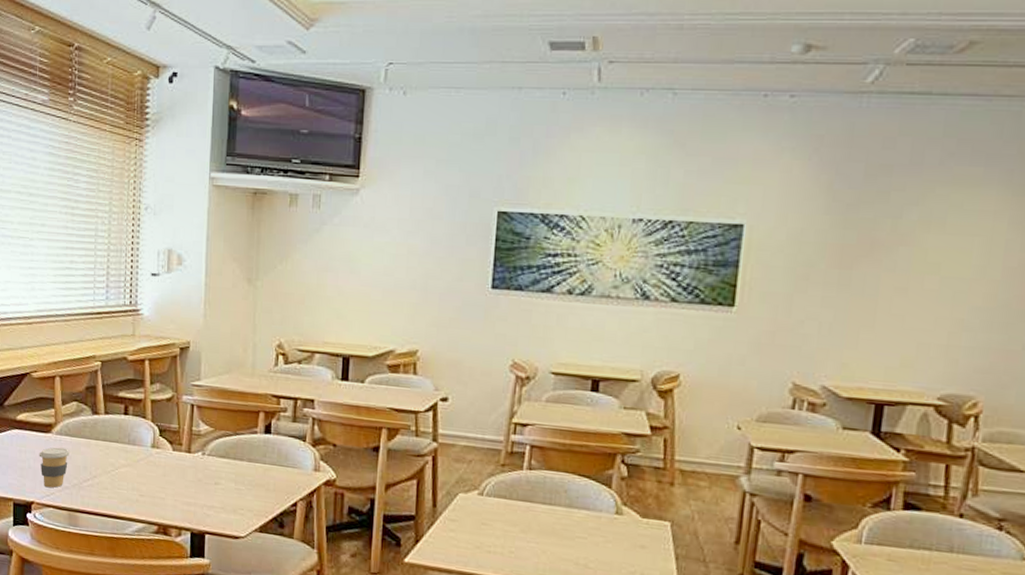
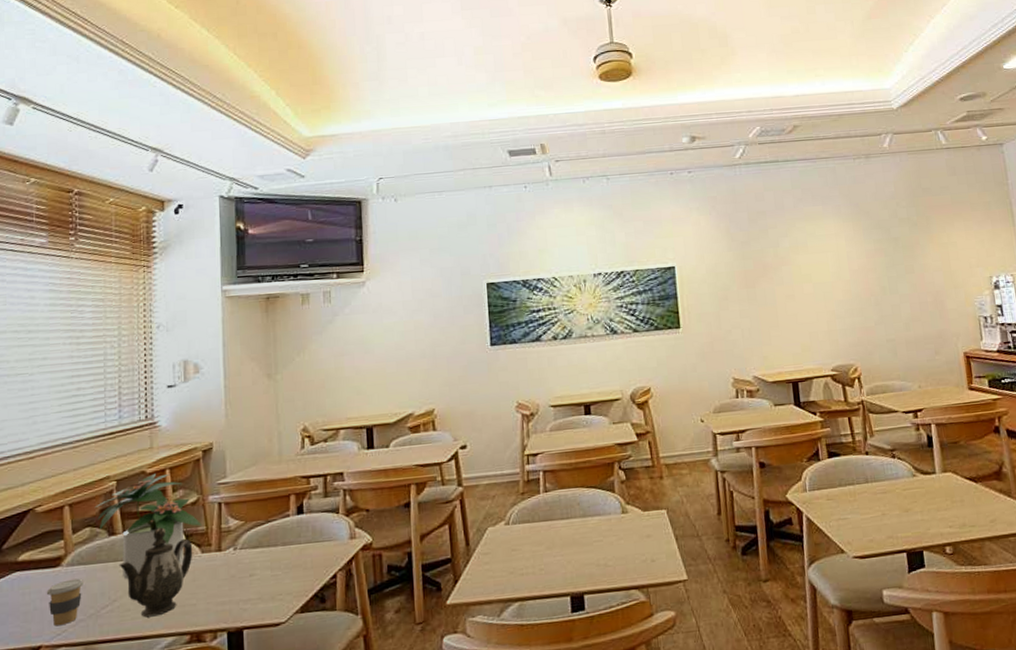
potted plant: none [82,361,175,460] -> present [96,473,202,580]
teapot: none [100,416,165,501] -> present [119,527,193,618]

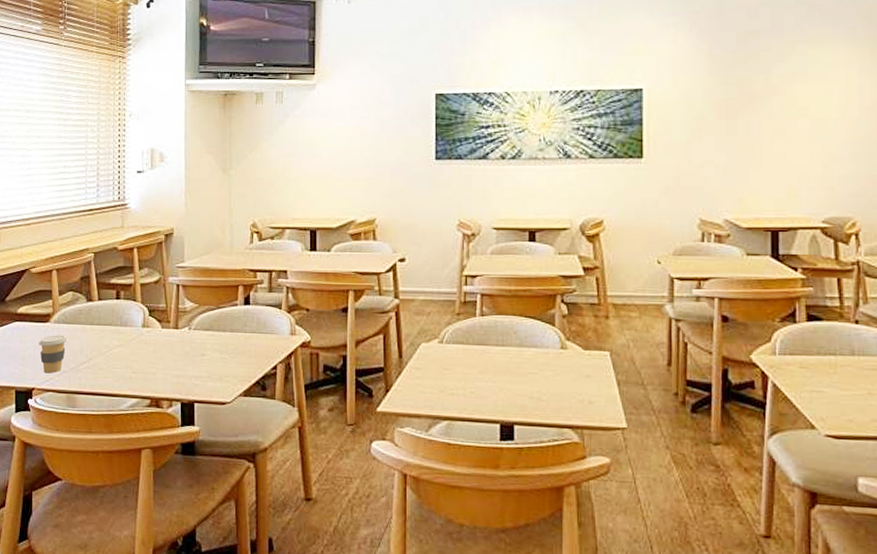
potted plant: present [96,473,202,580] -> none [77,250,162,342]
teapot: present [119,527,193,618] -> none [94,300,155,379]

